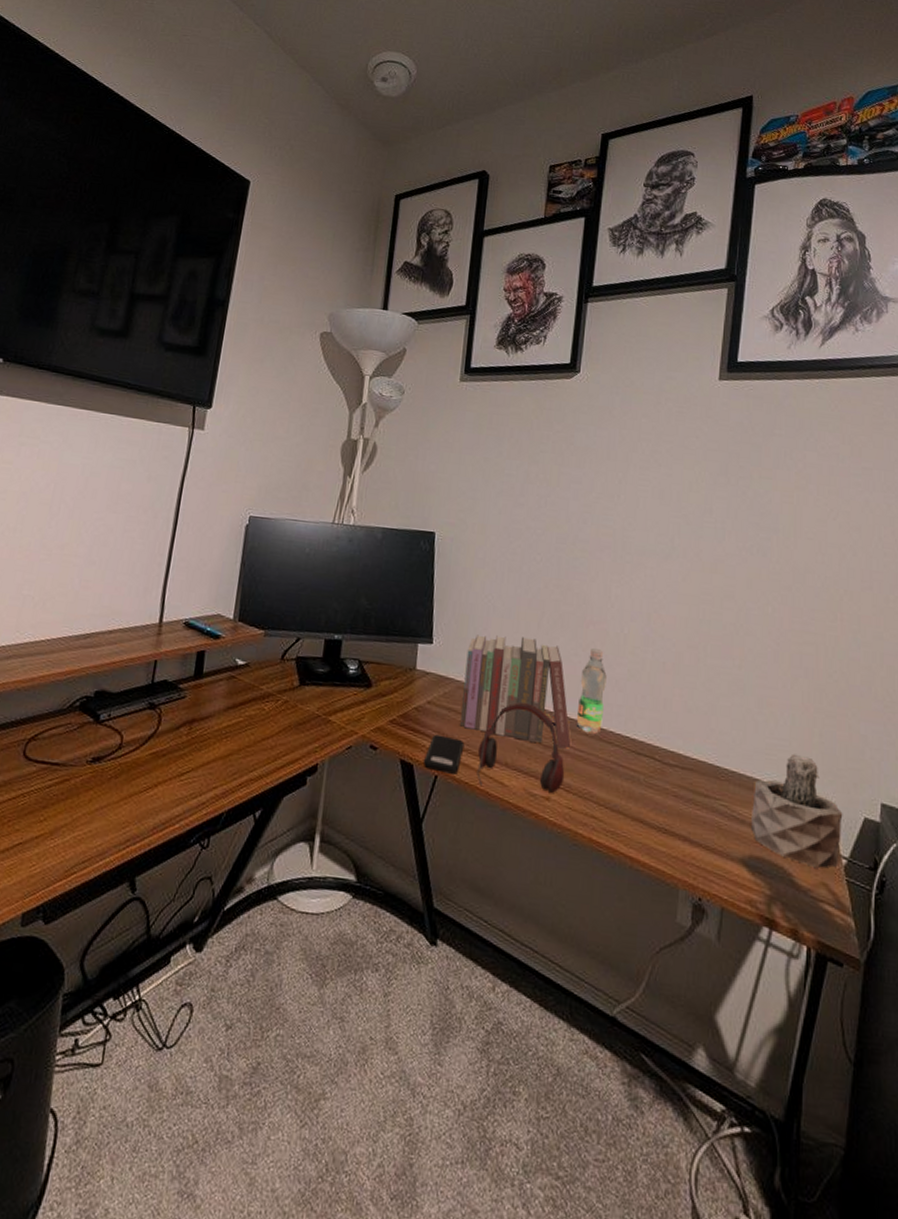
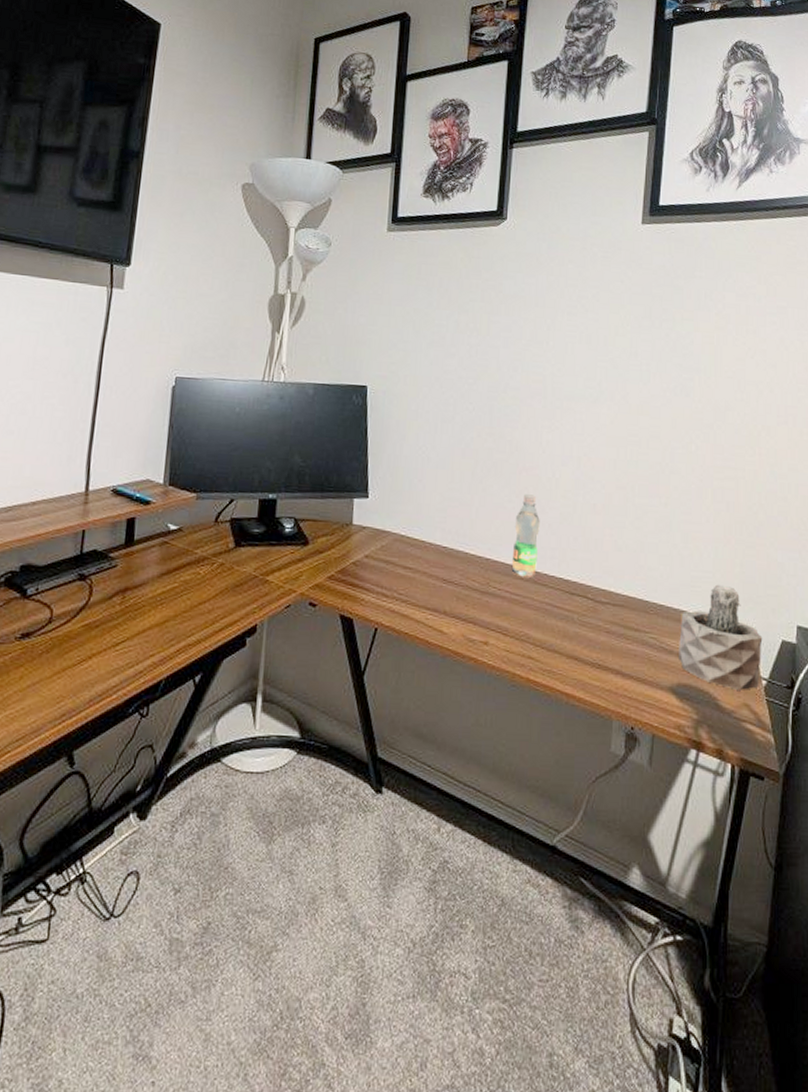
phone: present [424,734,465,774] -> none [364,587,403,626]
books: present [460,634,571,749] -> none [398,486,508,594]
headset: present [477,702,565,793] -> none [416,551,502,637]

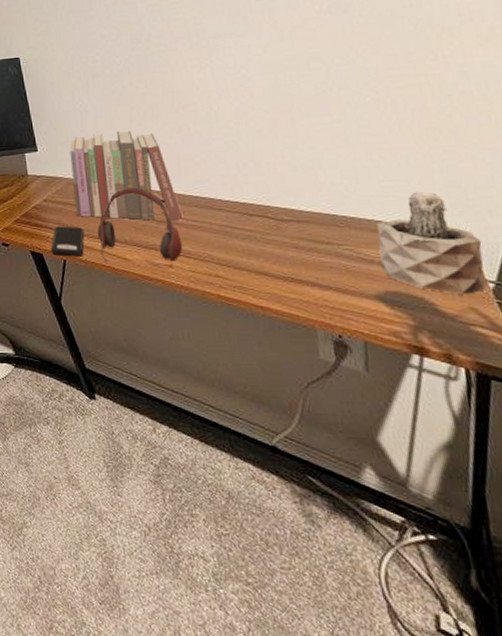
phone: none [364,587,403,626] -> present [51,226,85,257]
books: none [398,486,508,594] -> present [69,131,184,221]
headset: none [416,551,502,637] -> present [97,187,183,264]
bottle: present [511,494,540,577] -> none [180,129,210,204]

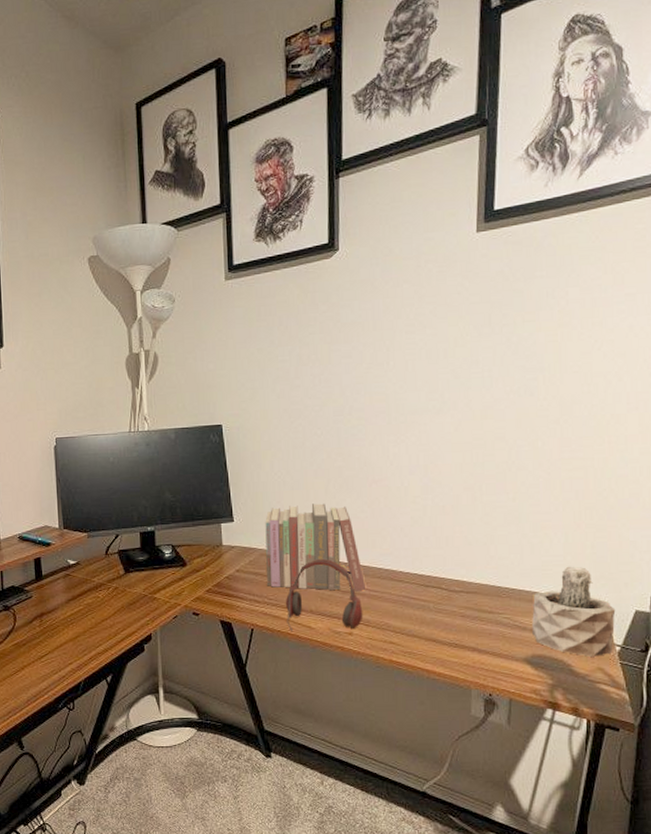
phone: present [51,226,85,257] -> none [240,596,273,626]

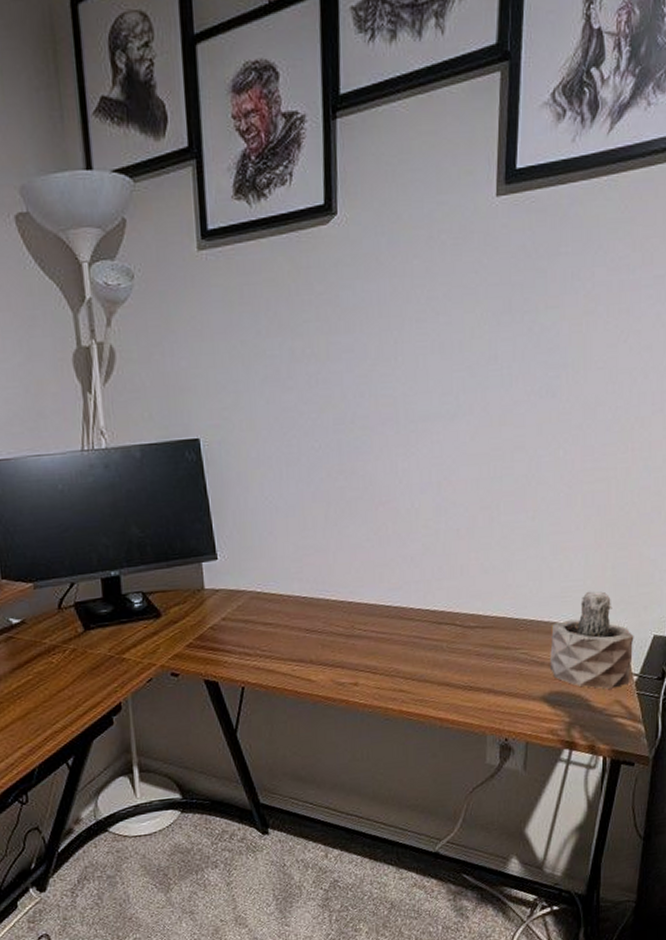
books: present [265,503,366,592] -> none [255,532,373,637]
headset: present [286,558,363,632] -> none [281,598,370,688]

